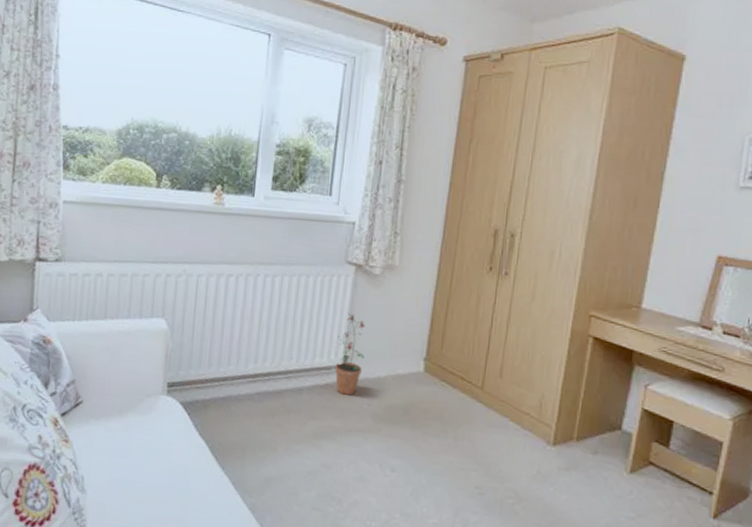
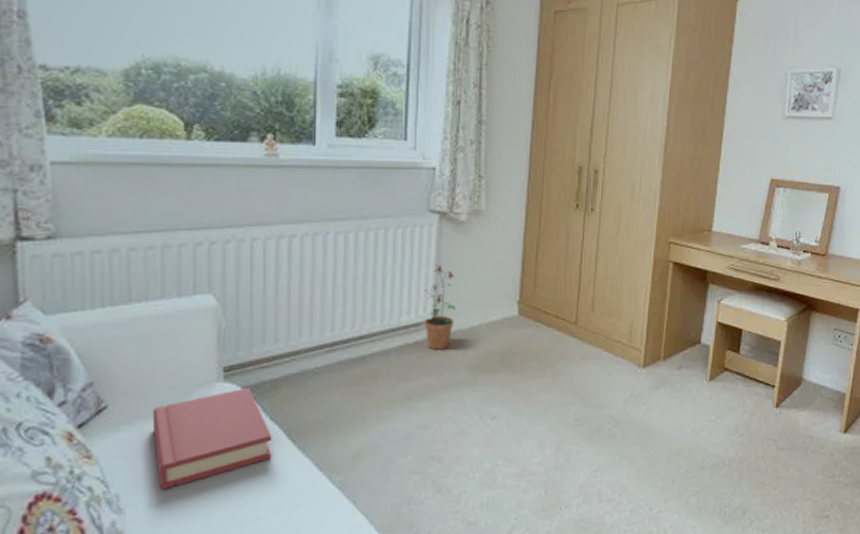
hardback book: none [112,403,200,480] -> present [152,387,272,489]

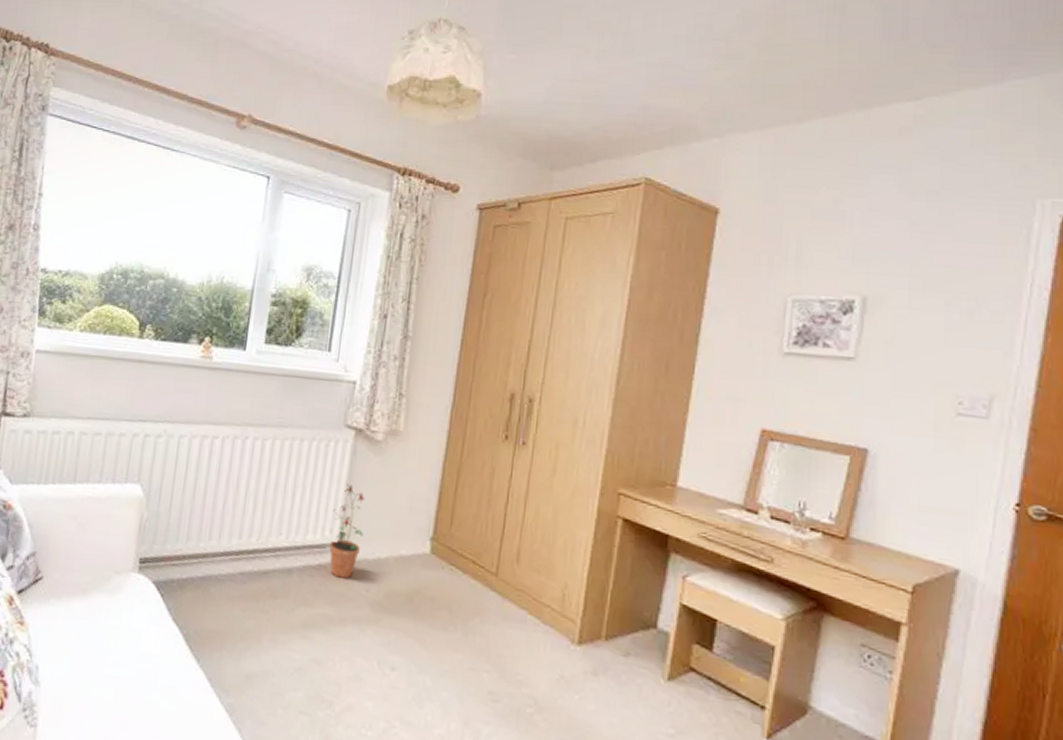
hardback book: present [152,387,272,489] -> none [71,582,173,671]

